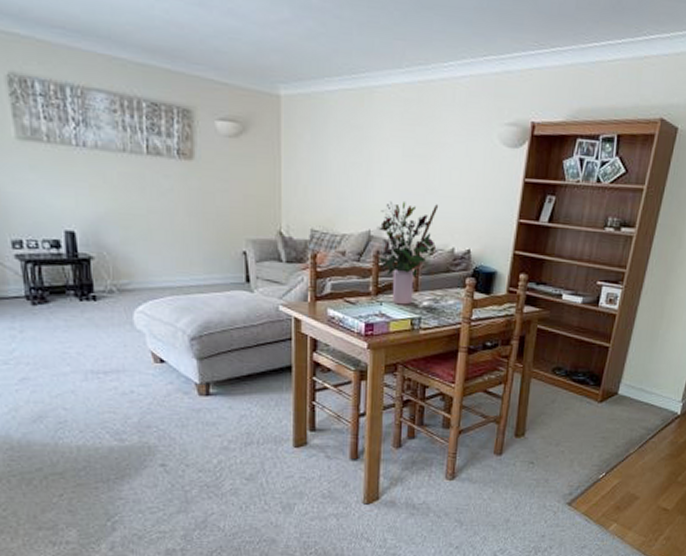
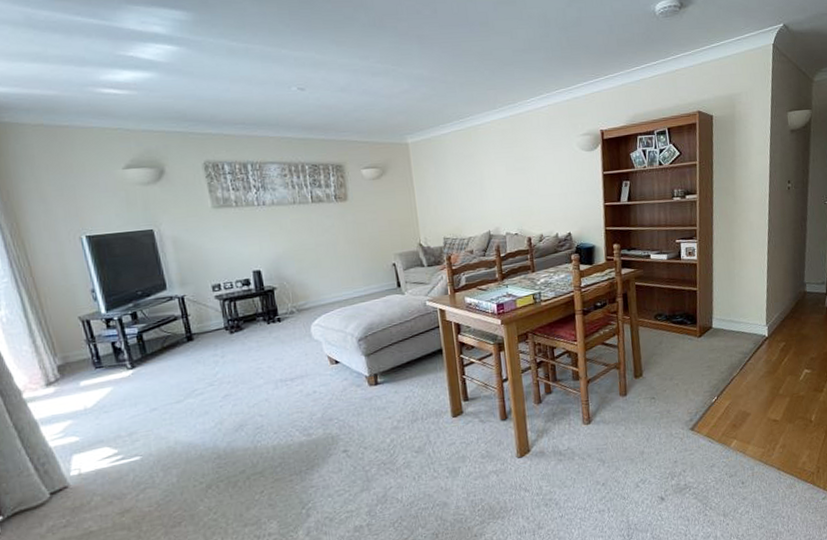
bouquet: present [376,201,439,305] -> none [495,202,543,285]

